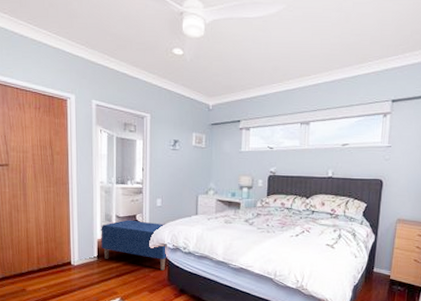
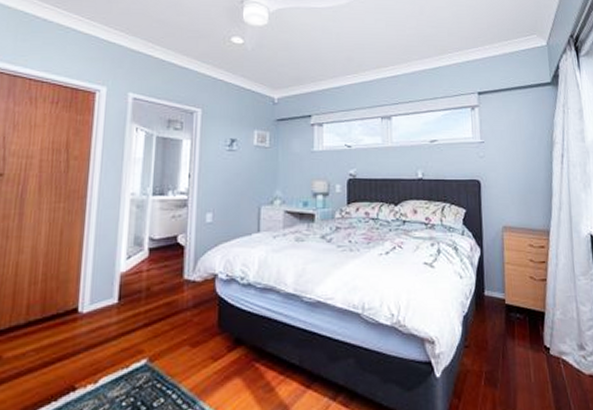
bench: present [101,220,168,271] -> none [125,242,220,313]

